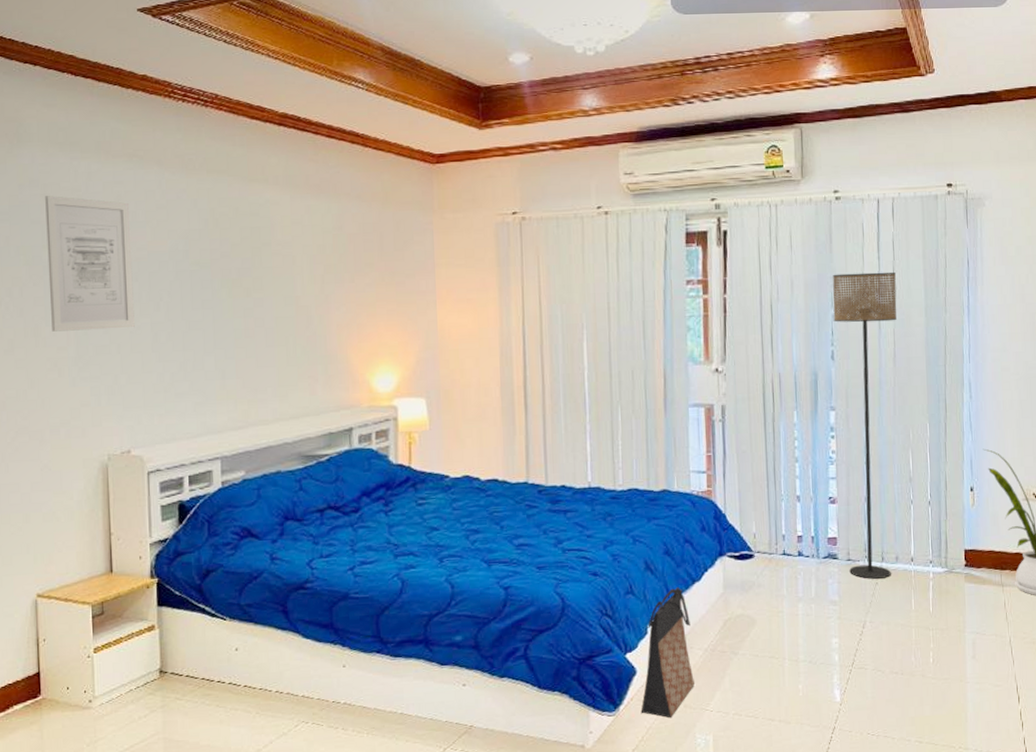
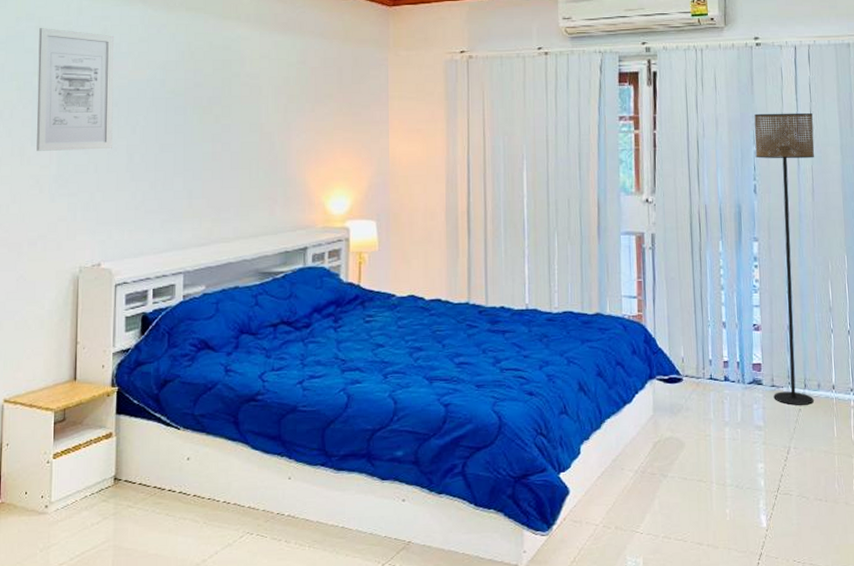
bag: present [640,586,694,718] -> none [573,408,625,540]

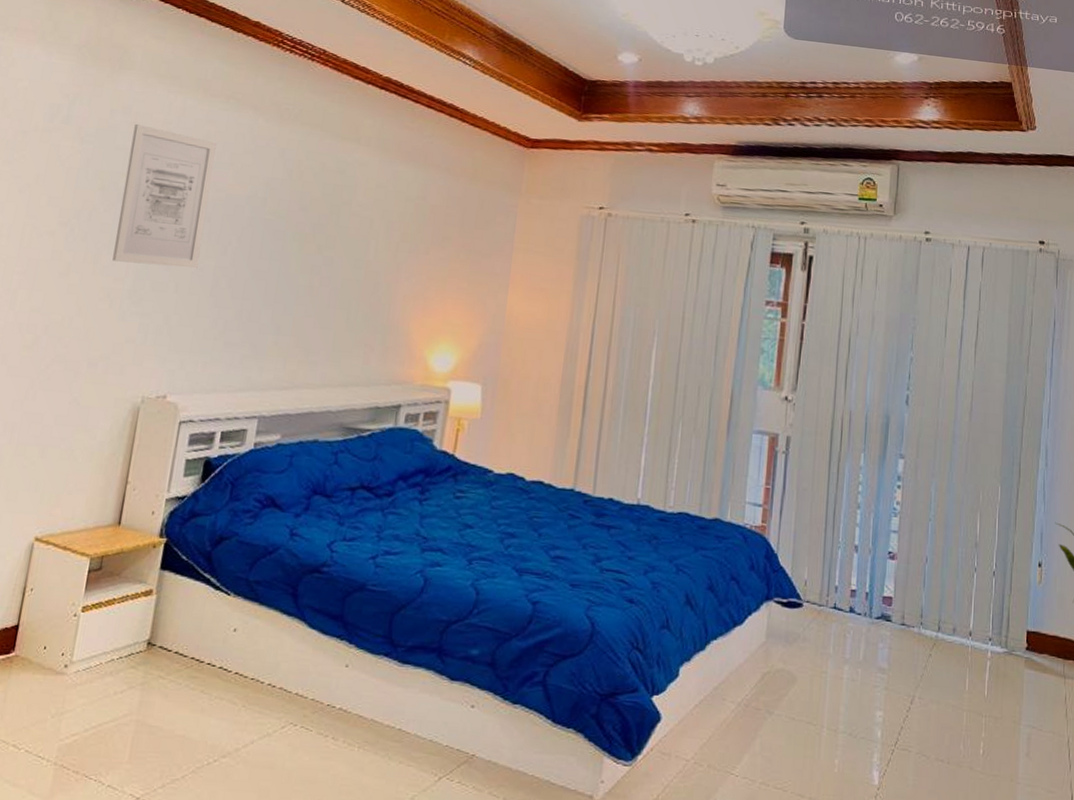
floor lamp: present [754,112,815,405] -> none [902,316,980,651]

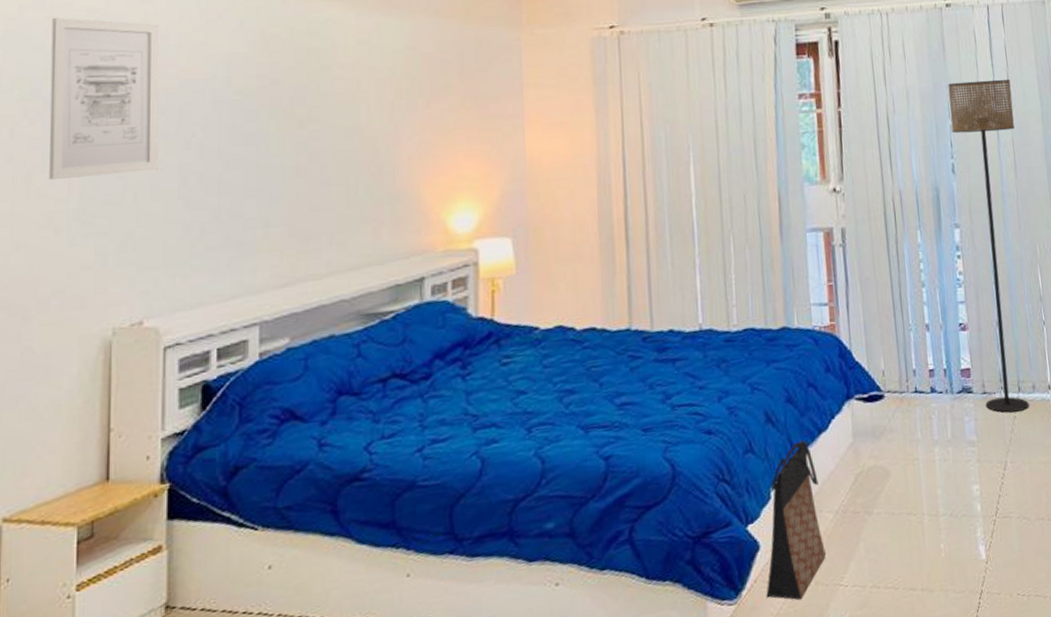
bag: none [659,628,726,778] -> present [766,439,826,600]
floor lamp: none [902,316,980,651] -> present [948,79,1029,413]

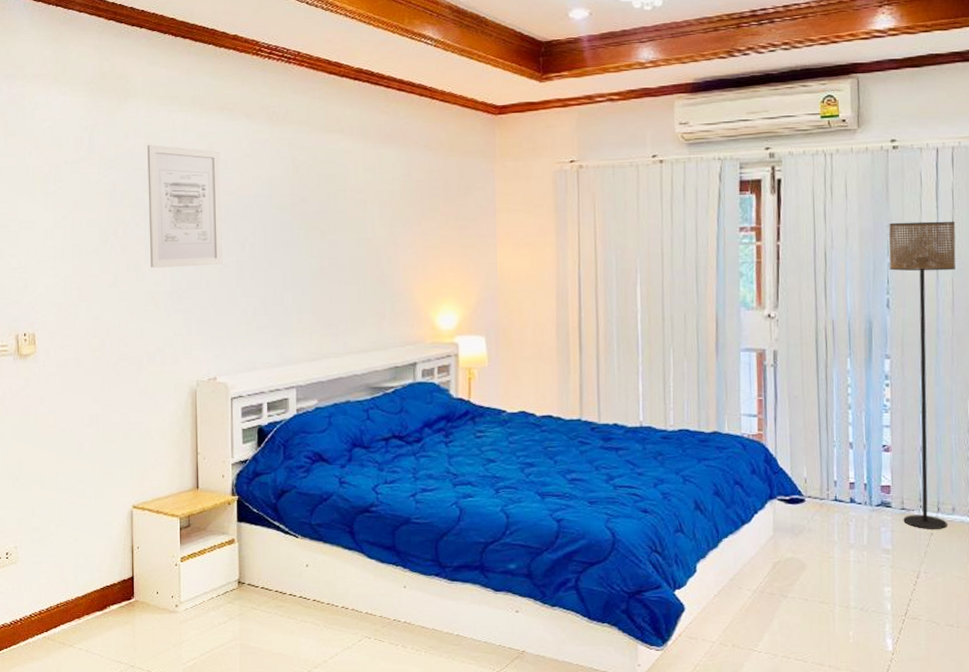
bag: present [766,439,826,600] -> none [688,527,743,657]

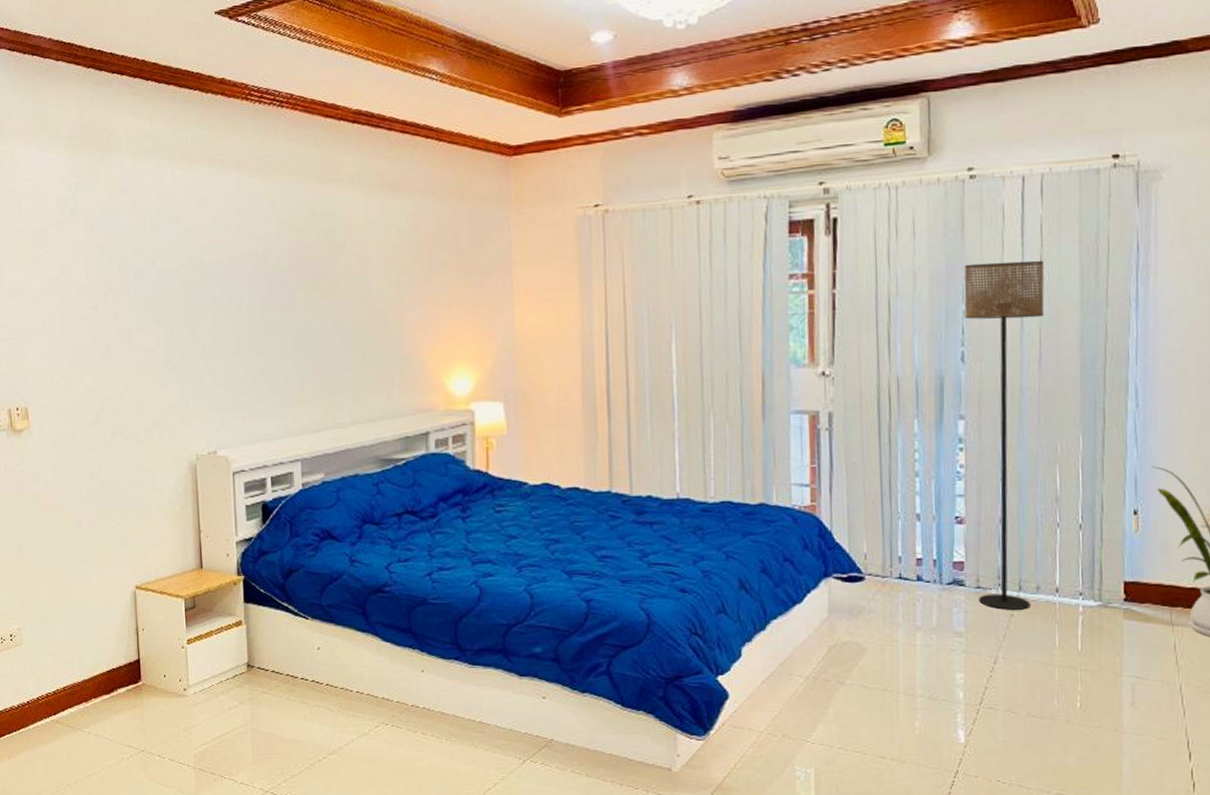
wall art: present [147,145,223,268] -> none [134,202,218,335]

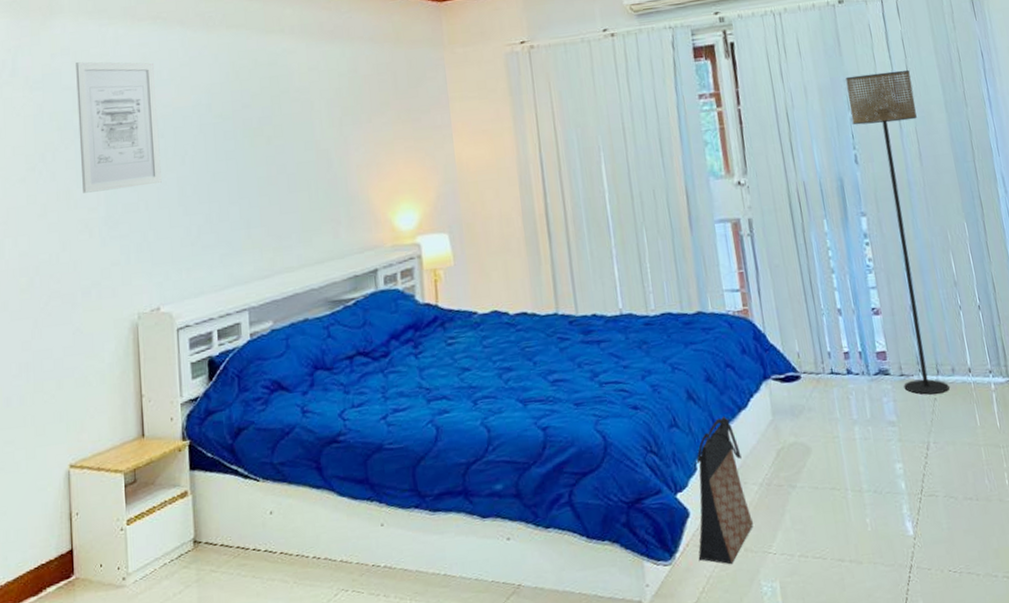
wall art: none [134,202,218,335] -> present [76,61,162,193]
bag: none [733,608,794,747] -> present [695,416,753,565]

